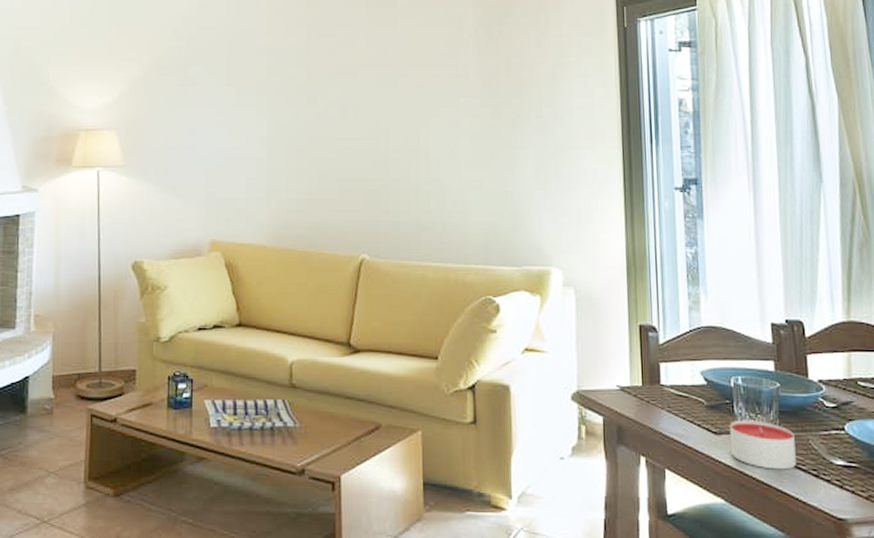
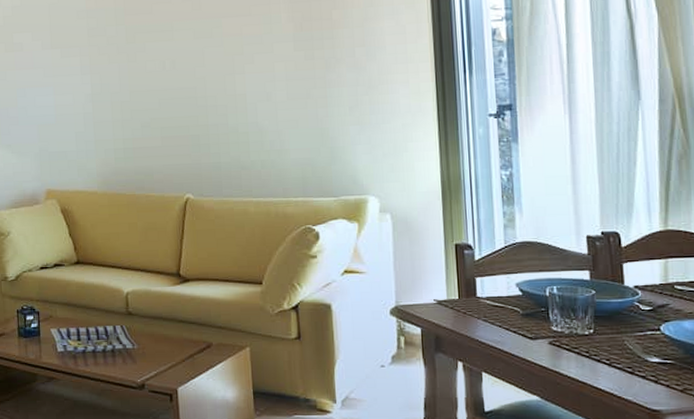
candle: present [729,420,796,470] -> none [544,325,611,369]

